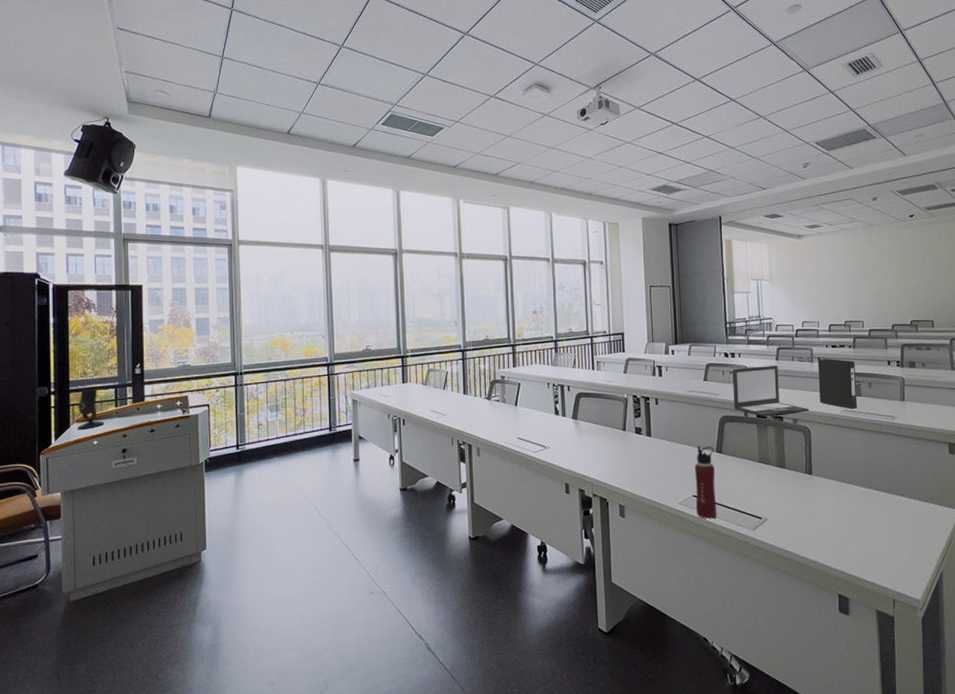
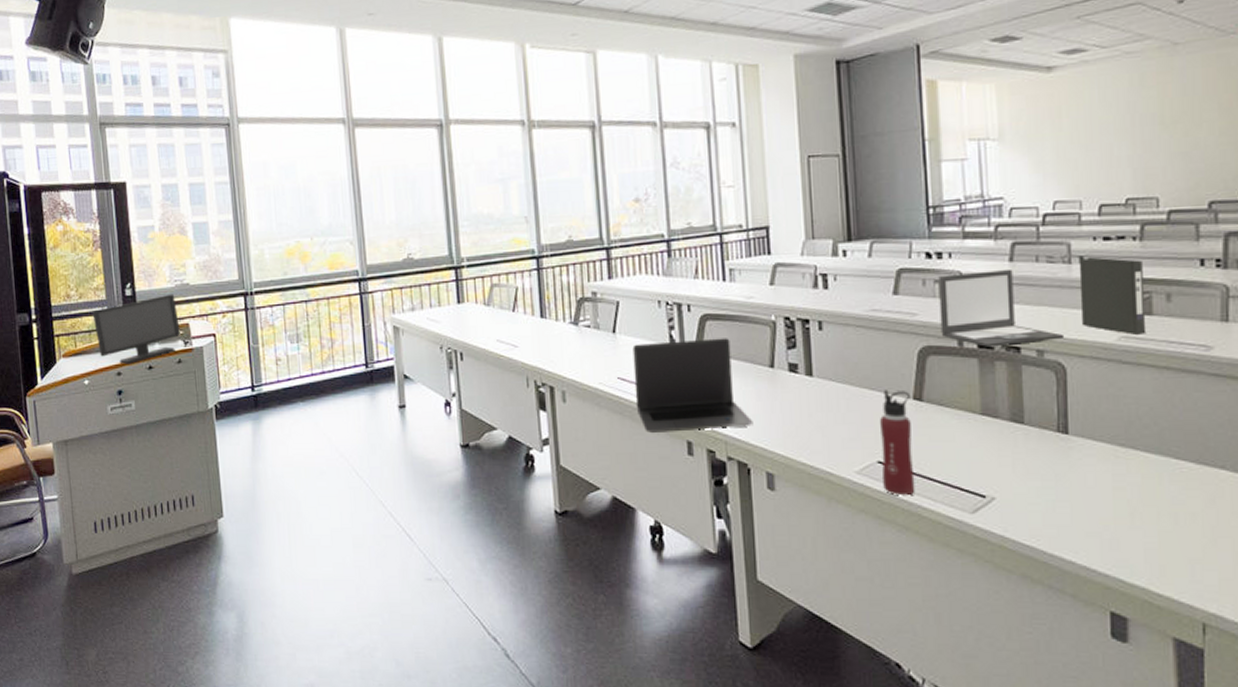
microphone: present [78,389,104,430] -> none [63,315,94,366]
computer monitor: none [105,373,181,429] -> present [92,294,182,366]
laptop computer: none [529,410,611,478] -> present [632,338,753,434]

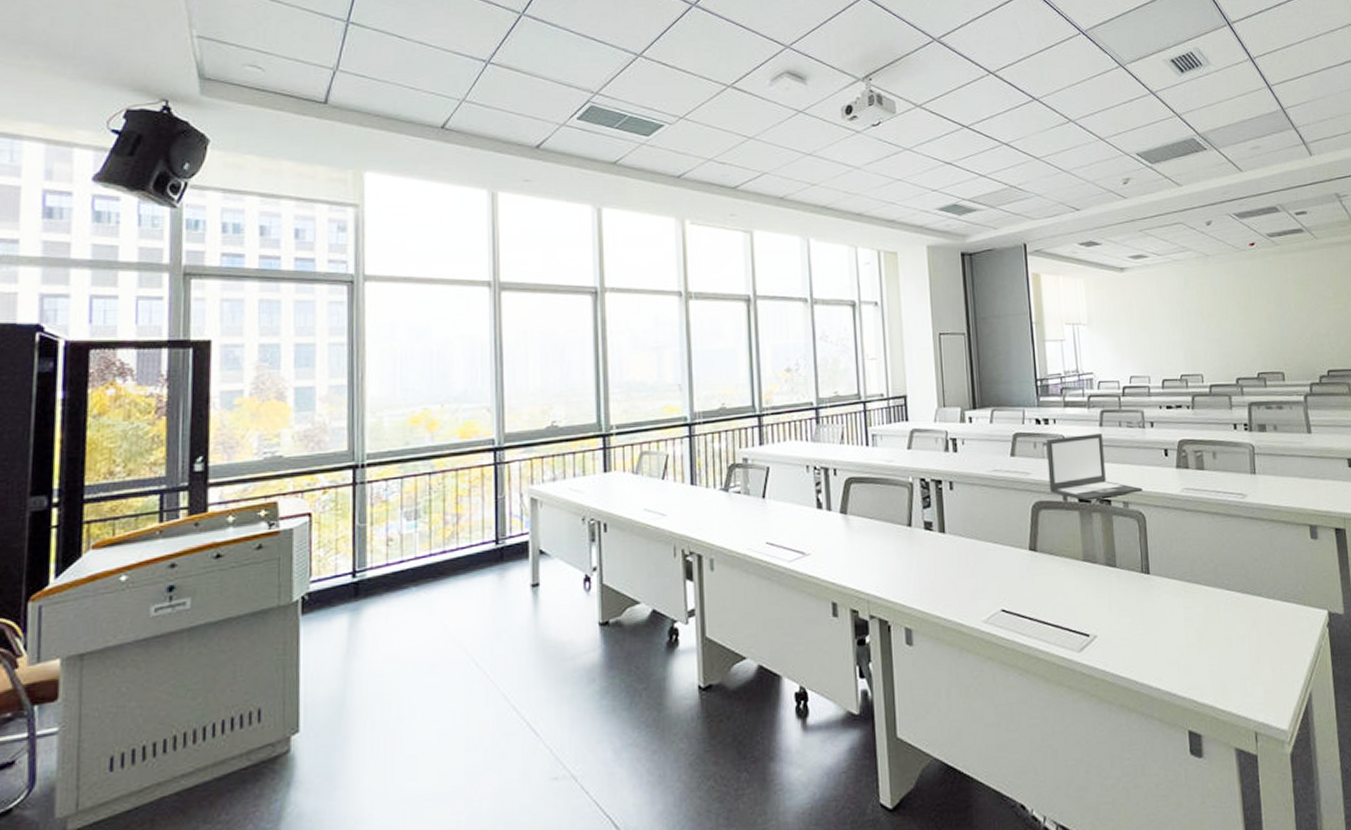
computer monitor: present [92,294,182,366] -> none [143,468,266,555]
laptop computer: present [632,338,753,434] -> none [781,499,893,598]
water bottle: present [879,390,915,496] -> none [1001,542,1033,642]
binder: present [1078,257,1145,335] -> none [1150,422,1200,487]

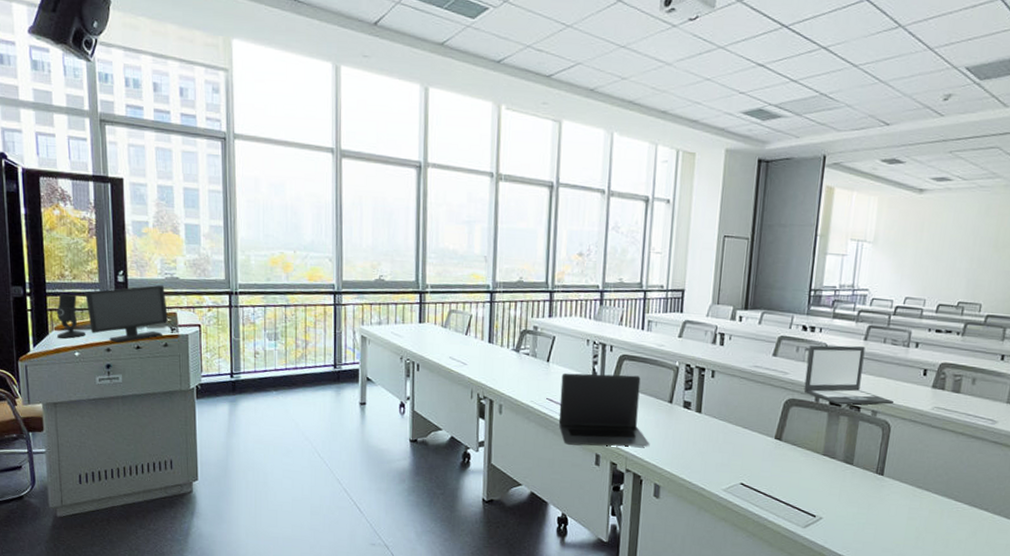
microphone: none [95,496,139,560] -> present [56,293,85,339]
computer monitor: none [143,468,266,555] -> present [85,285,169,344]
laptop computer: none [781,499,893,598] -> present [558,373,650,447]

